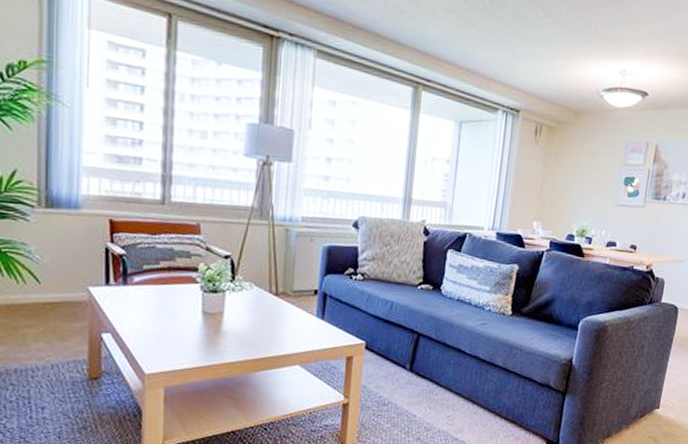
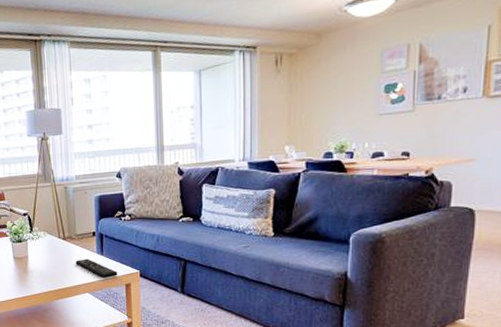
remote control: none [287,322,339,349] -> present [75,258,118,279]

